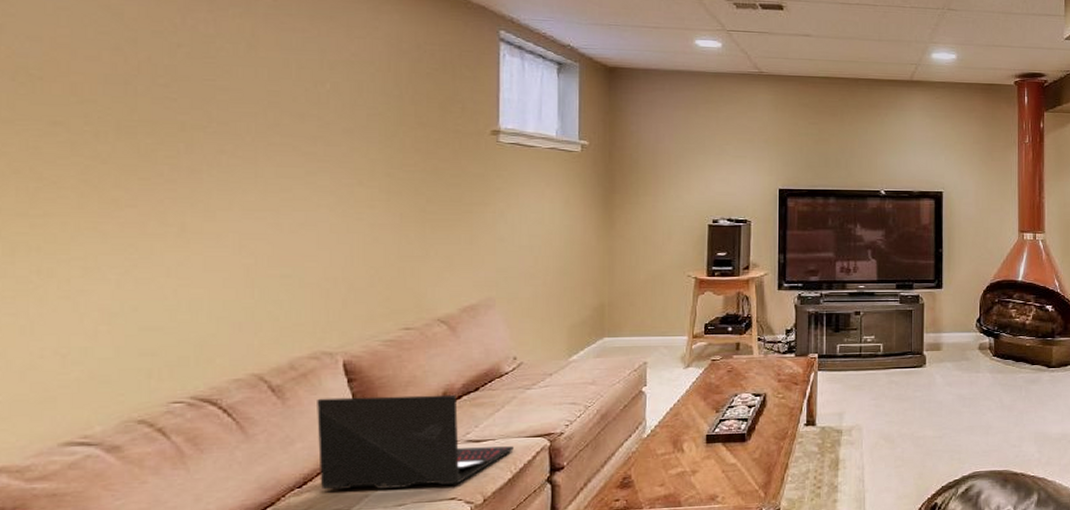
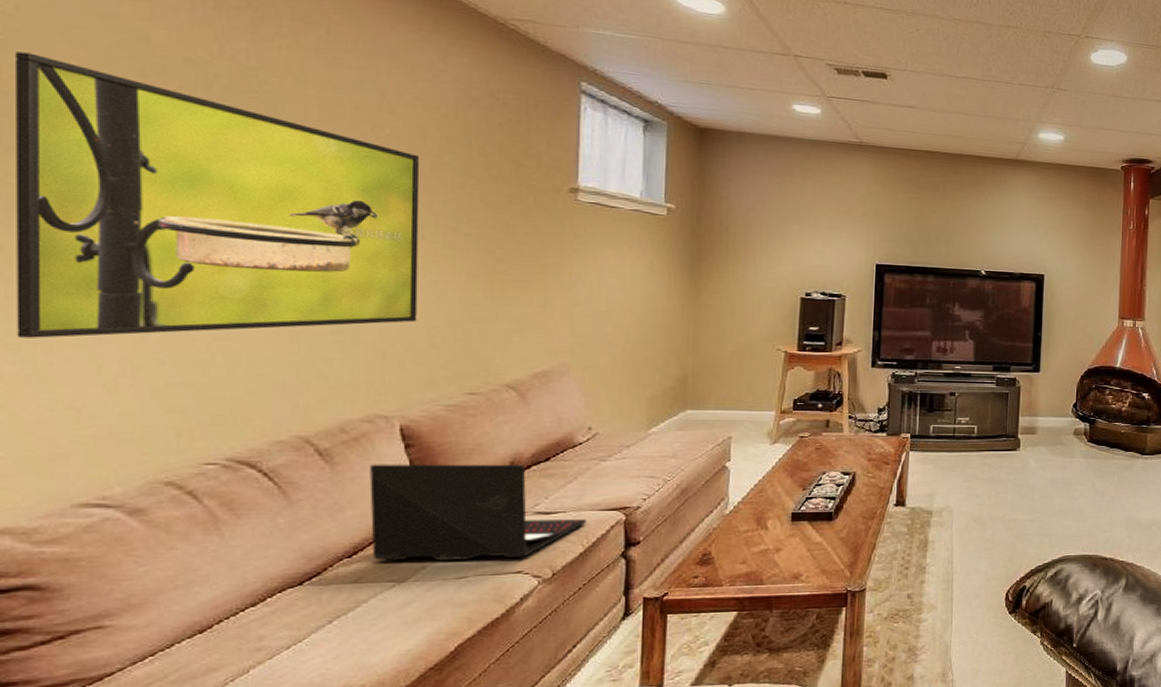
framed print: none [10,34,357,291] -> present [14,51,420,338]

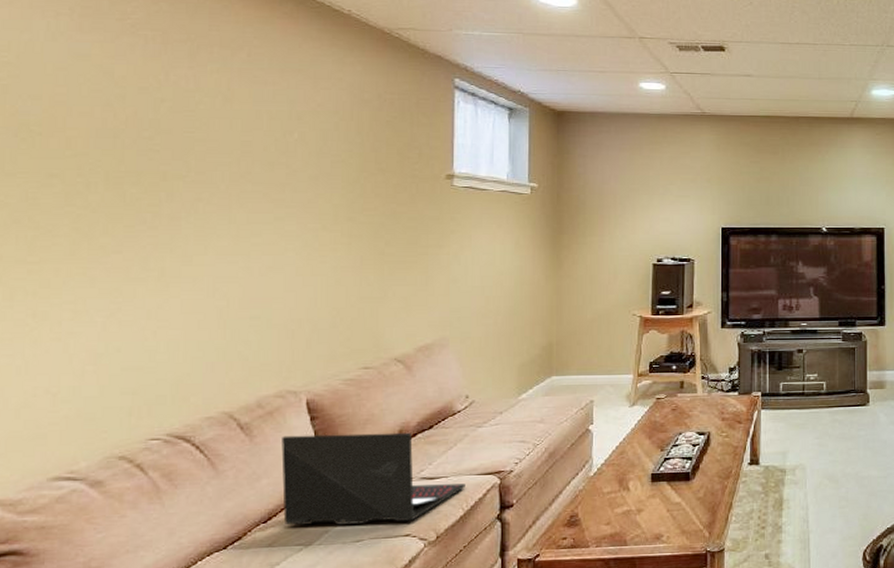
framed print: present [14,51,420,338] -> none [10,93,322,334]

